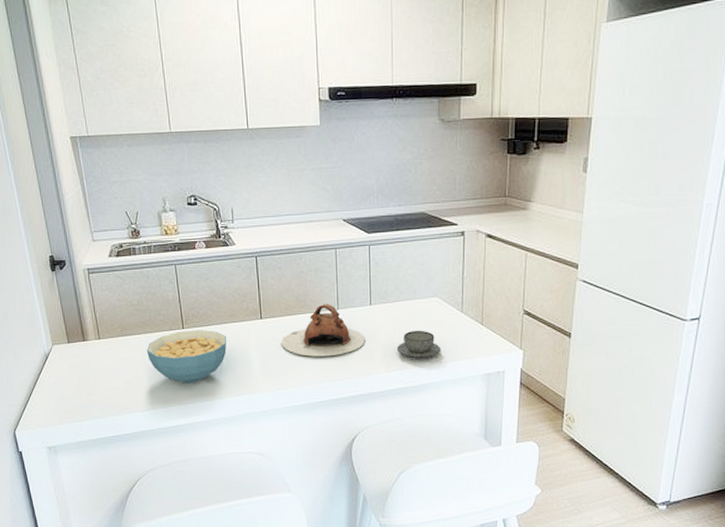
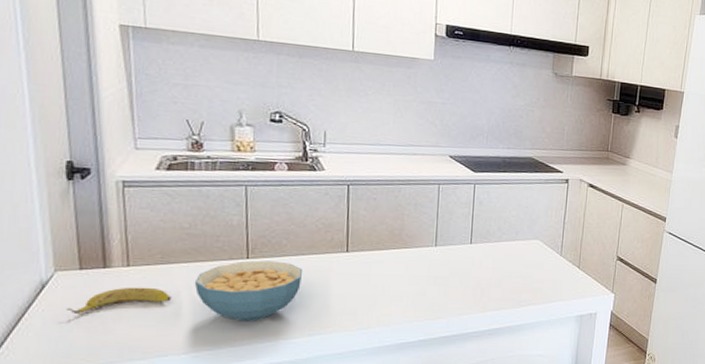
banana: none [63,356,132,378] -> present [66,287,172,313]
teapot: present [281,303,366,357] -> none [368,239,463,295]
teacup: present [396,330,441,358] -> none [494,271,539,298]

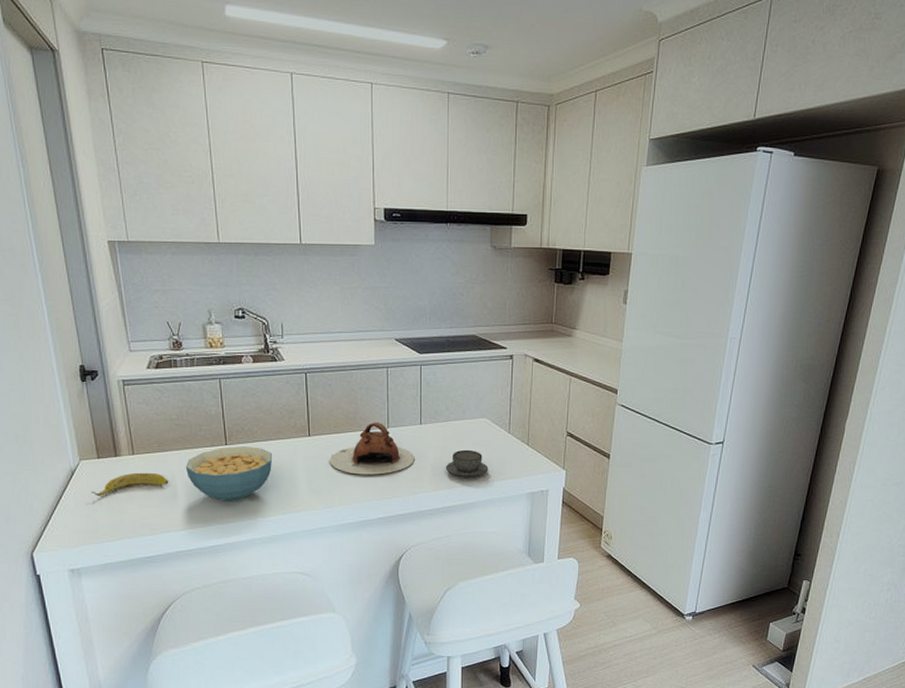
teapot: none [368,239,463,295] -> present [329,421,415,475]
teacup: none [494,271,539,298] -> present [445,449,489,477]

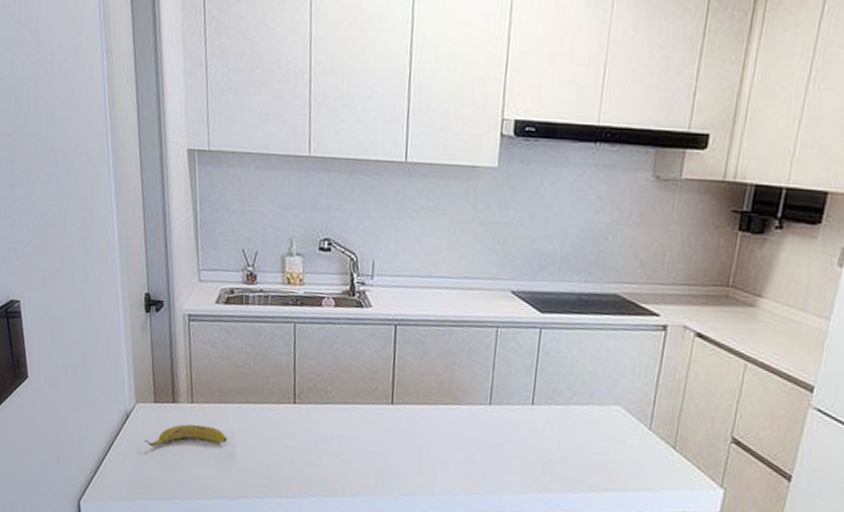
cereal bowl: present [185,446,273,501] -> none [246,406,347,473]
teapot: present [329,421,415,475] -> none [413,395,521,463]
teacup: present [445,449,489,477] -> none [558,444,617,482]

